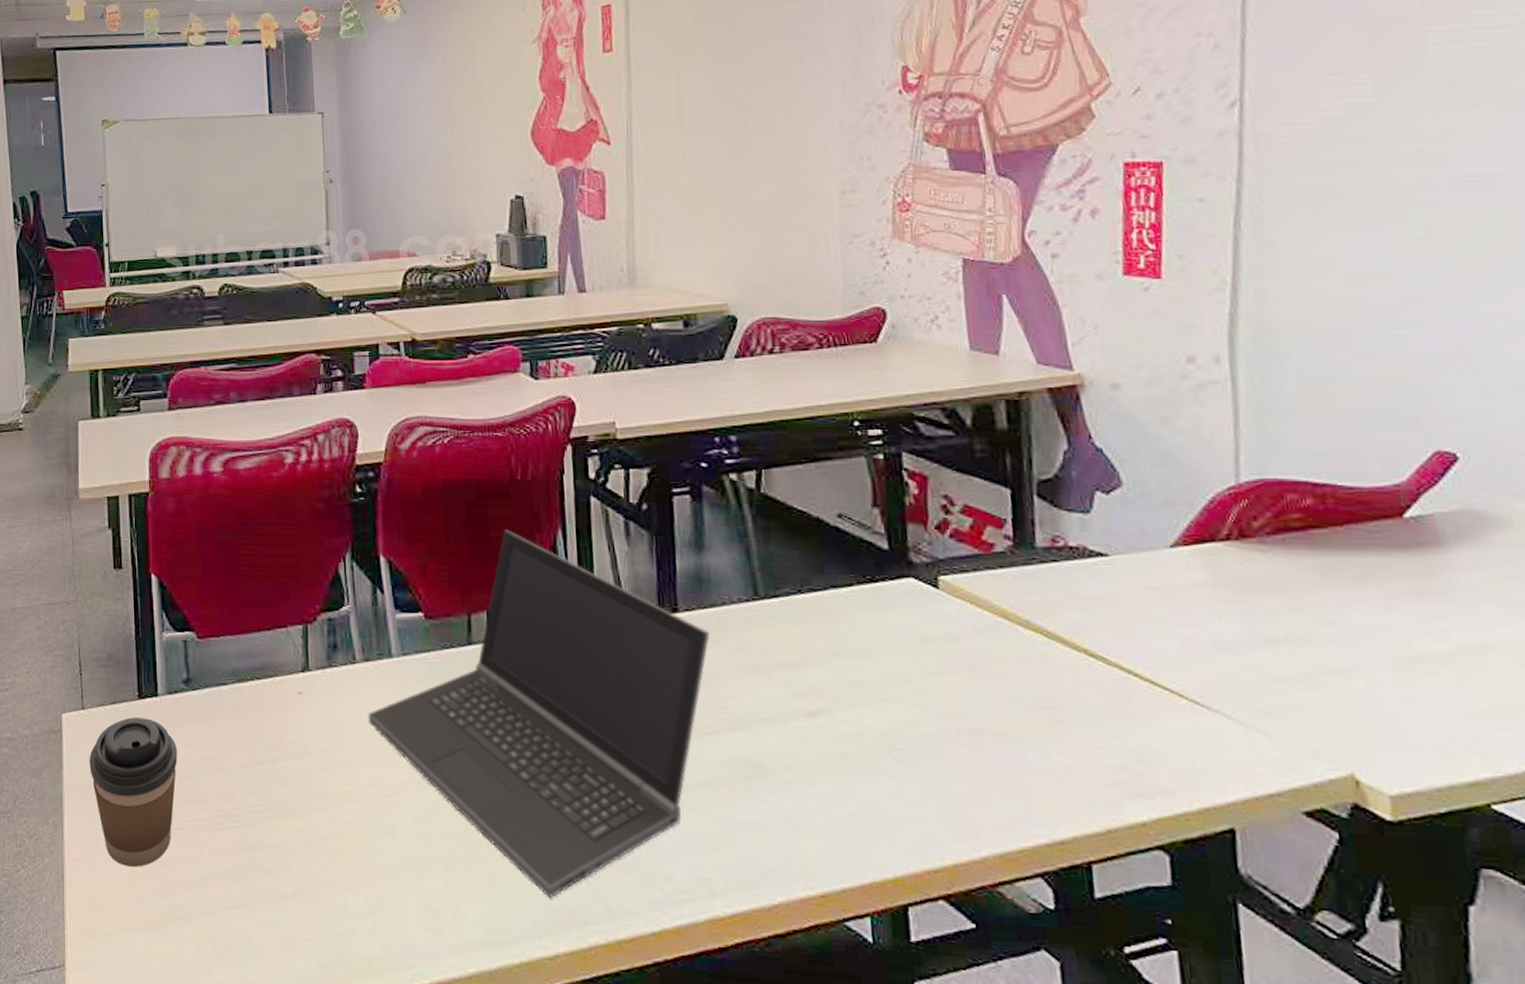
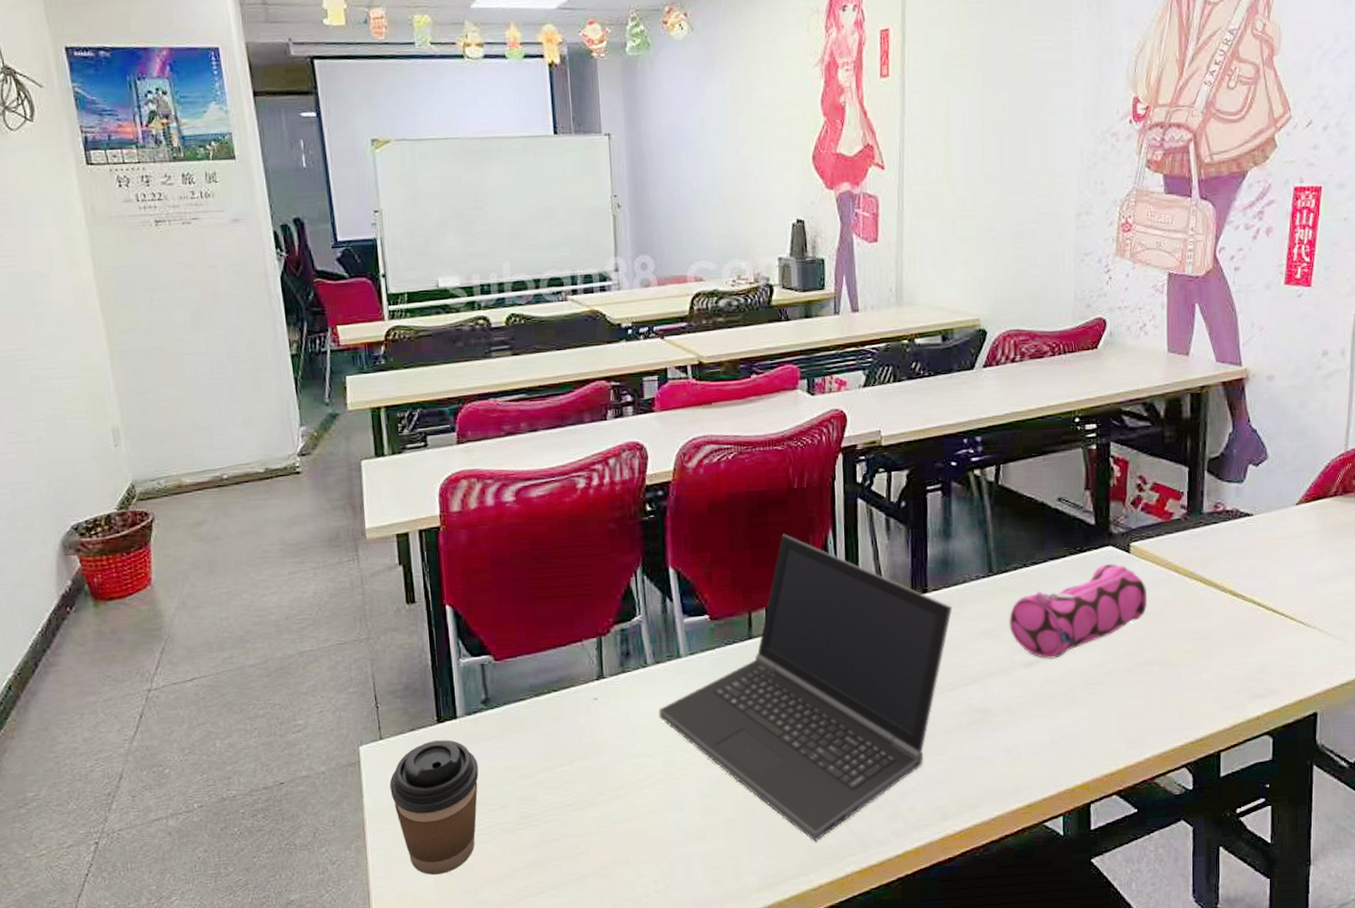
pencil case: none [782,600,969,711] -> present [1008,564,1148,659]

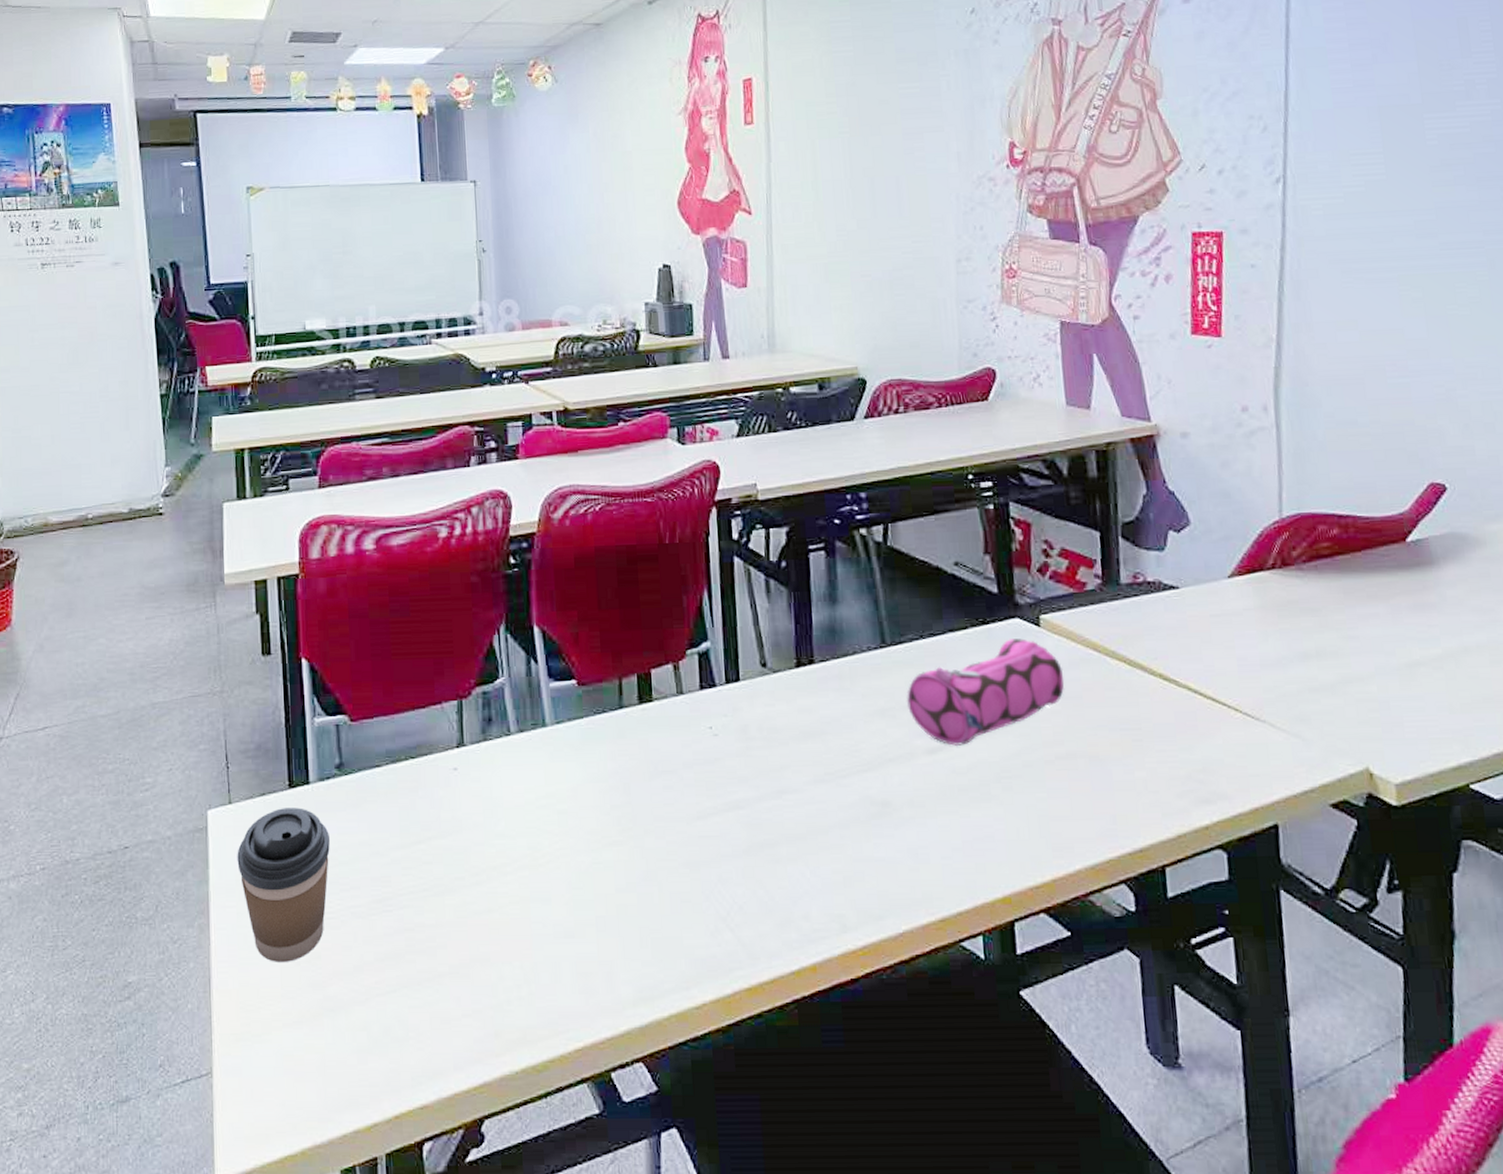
laptop computer: present [658,534,953,841] -> none [522,593,843,949]

